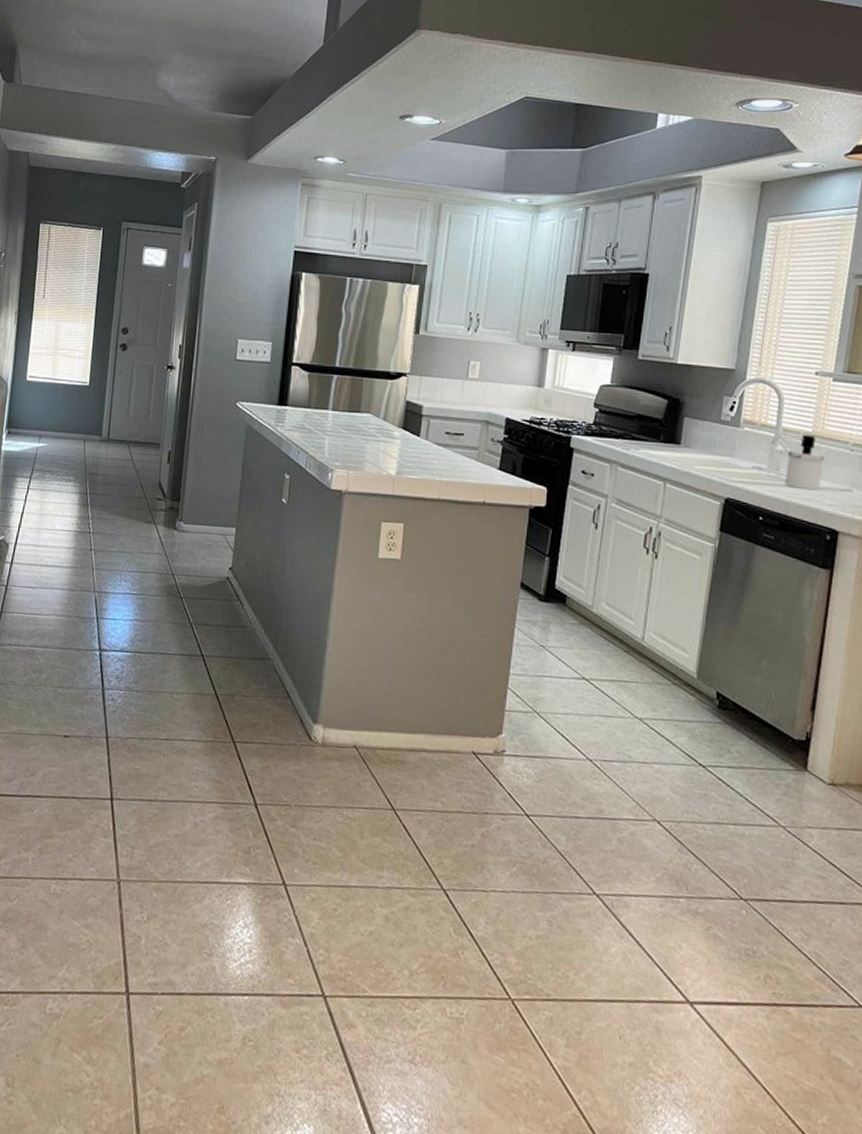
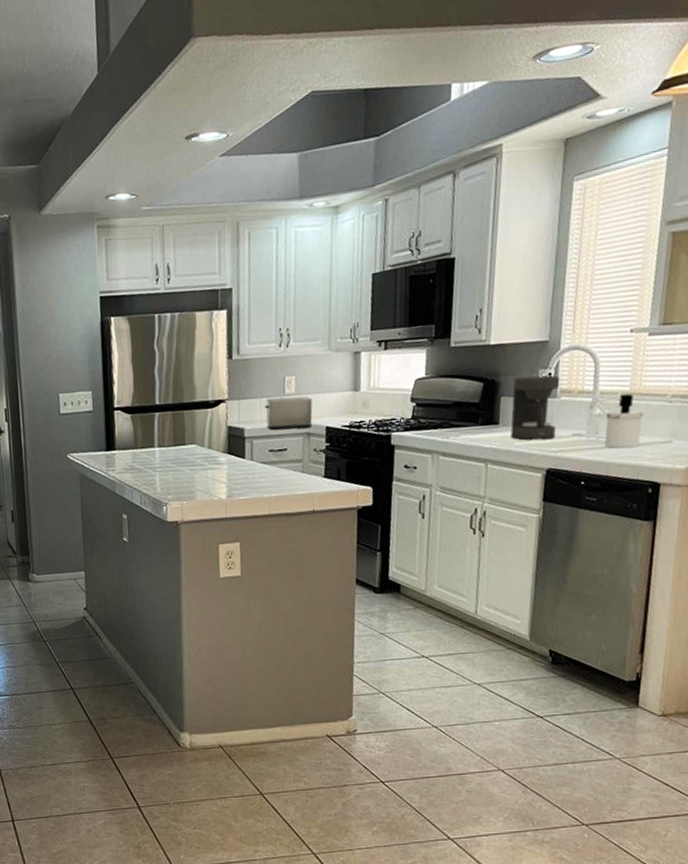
toaster: none [445,379,495,417] -> present [264,396,313,430]
coffee maker: none [692,400,744,468] -> present [510,375,560,441]

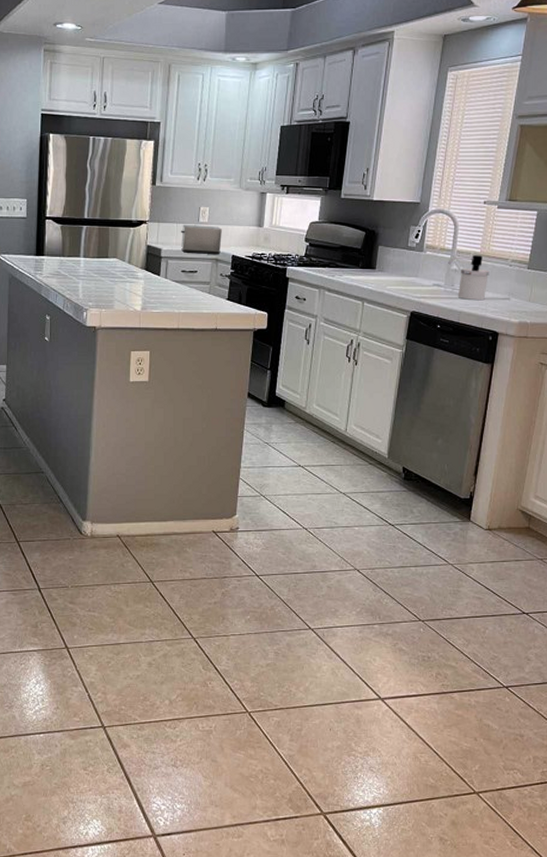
coffee maker: present [510,375,560,441] -> none [384,230,427,287]

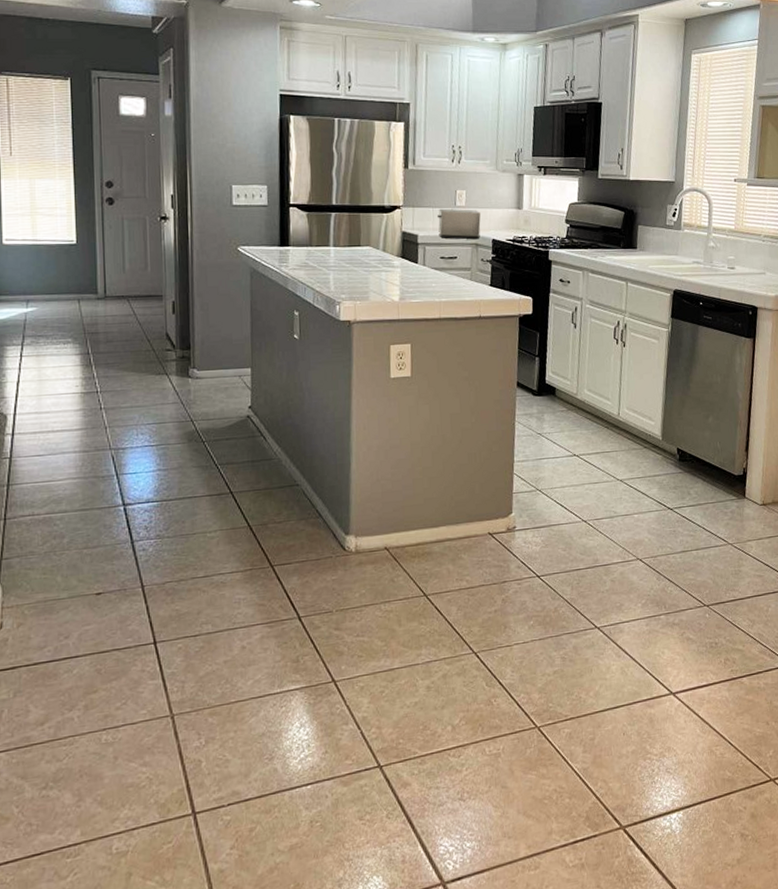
soap dispenser: present [448,255,490,301] -> none [705,232,745,277]

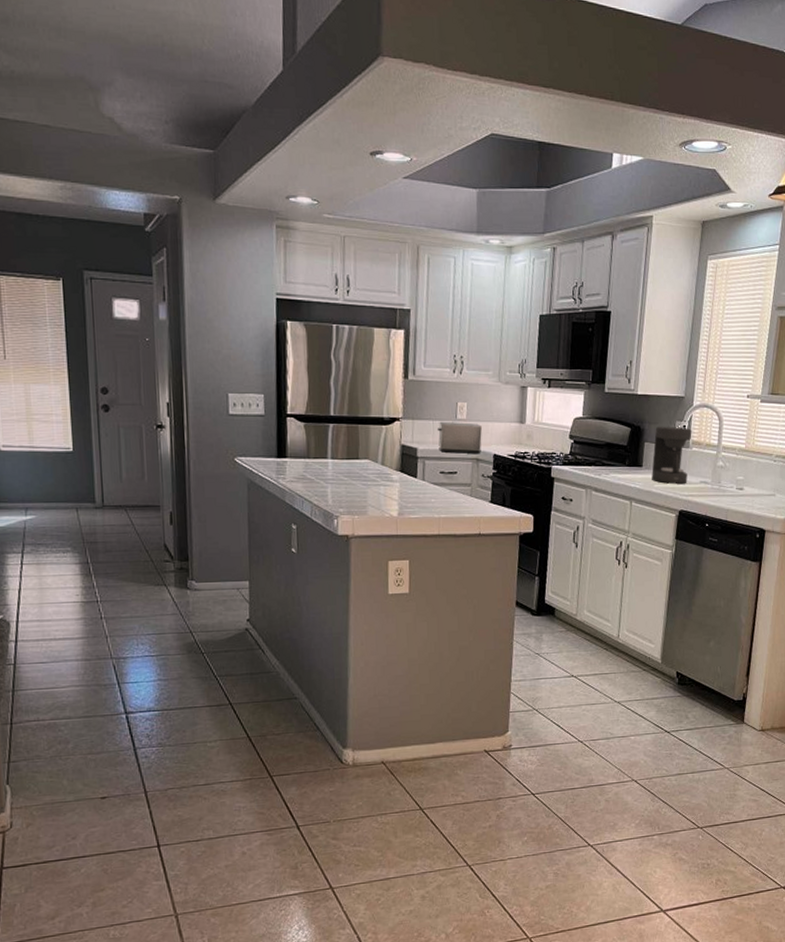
coffee maker: none [646,209,684,265] -> present [652,426,692,485]

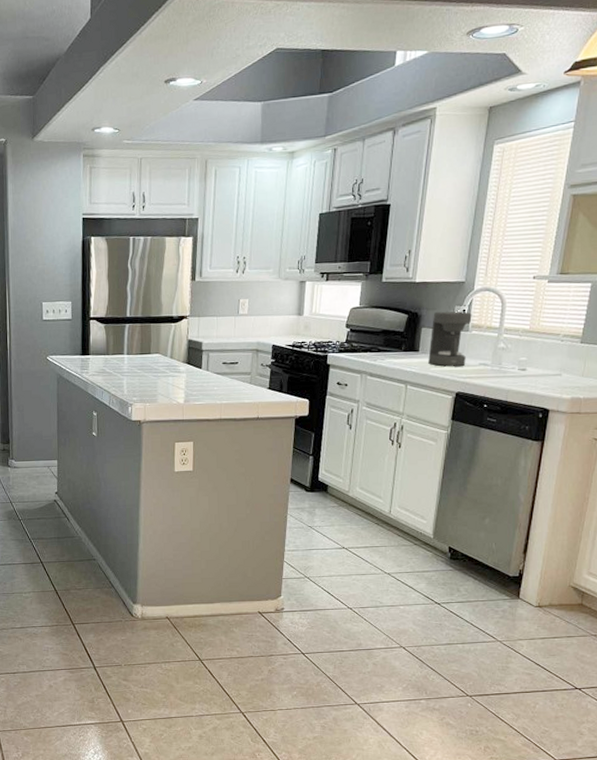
toaster: present [437,421,482,455] -> none [220,317,262,346]

